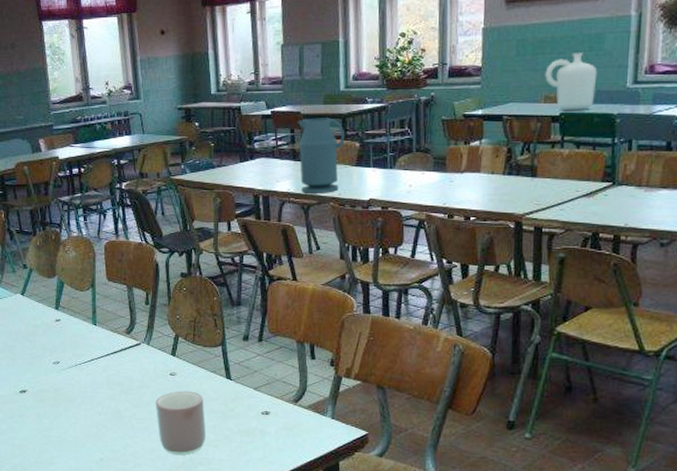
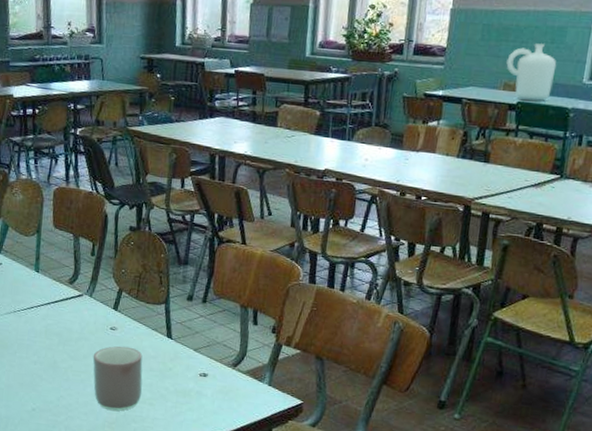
water jug: present [297,118,346,193] -> none [258,81,307,159]

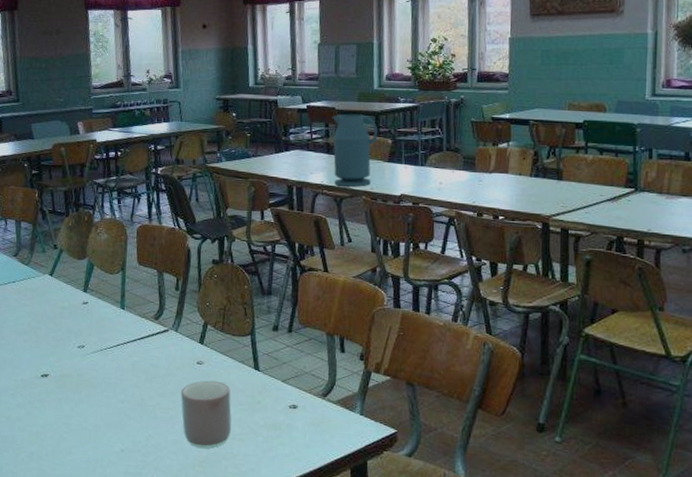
water jug: none [258,81,307,159] -> present [332,114,378,187]
water jug: present [506,43,557,102] -> none [569,65,618,119]

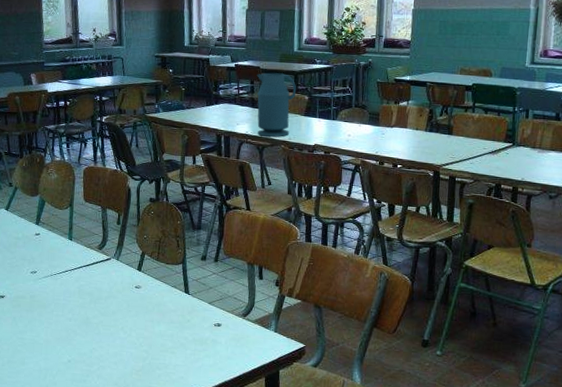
mug: present [180,380,232,448] -> none [120,302,165,360]

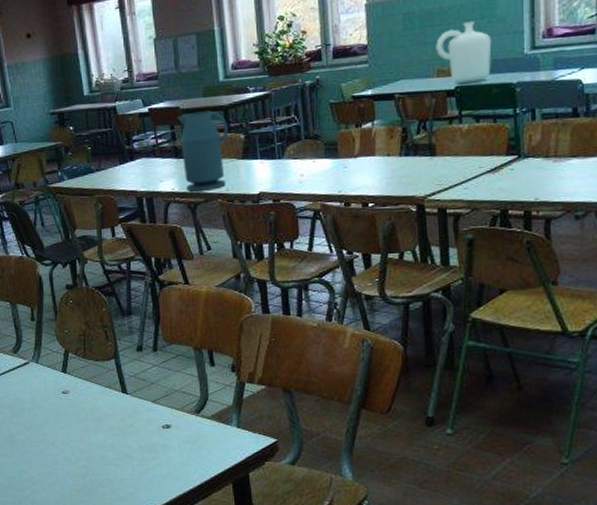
water jug: none [461,35,503,83] -> present [436,21,492,85]

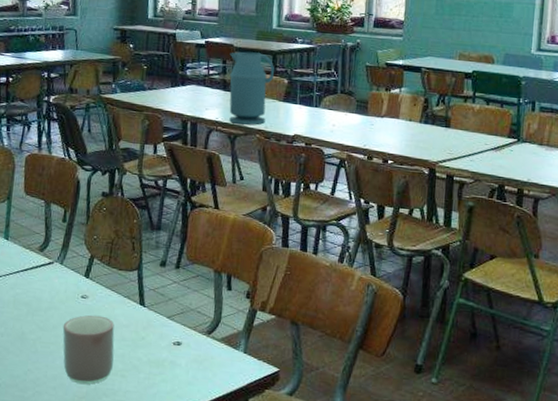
mug: none [48,409,106,477] -> present [62,315,115,384]
water jug: present [436,21,492,85] -> none [460,17,507,71]

